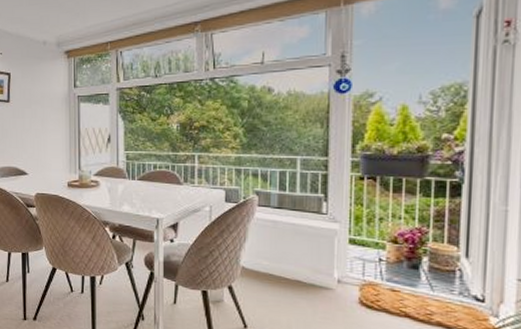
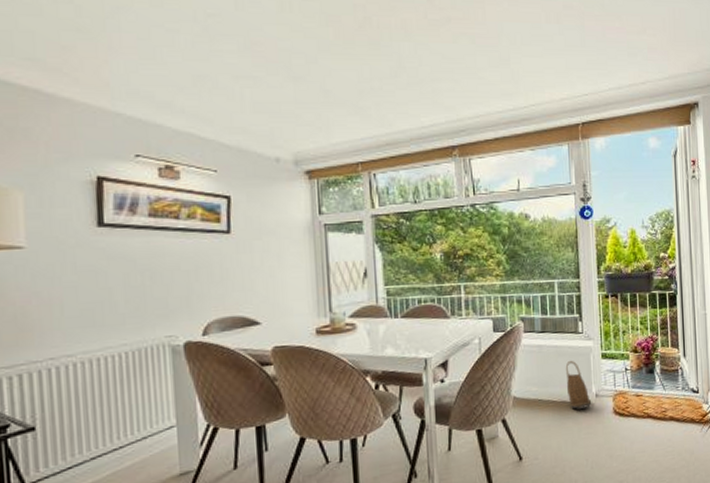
basket: none [302,240,332,292] -> present [565,360,592,409]

